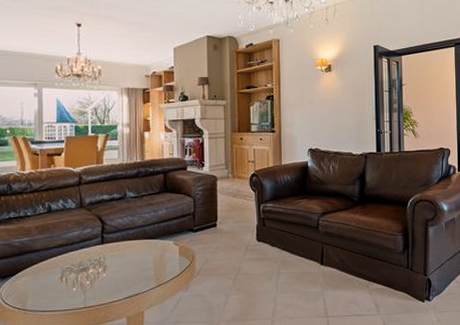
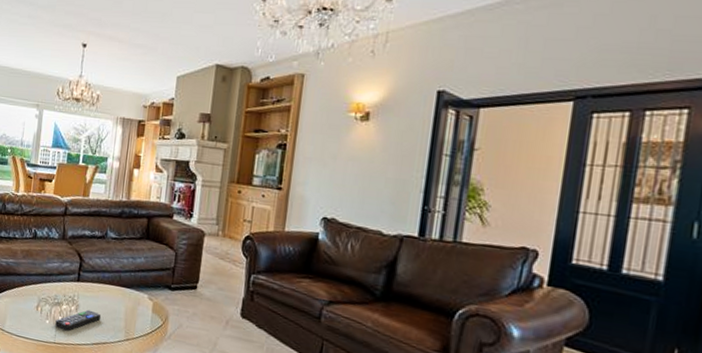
remote control: none [83,267,130,293] -> present [55,309,100,331]

